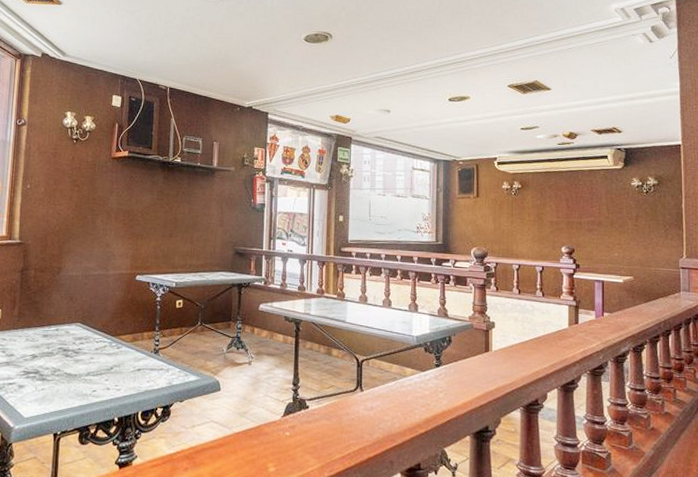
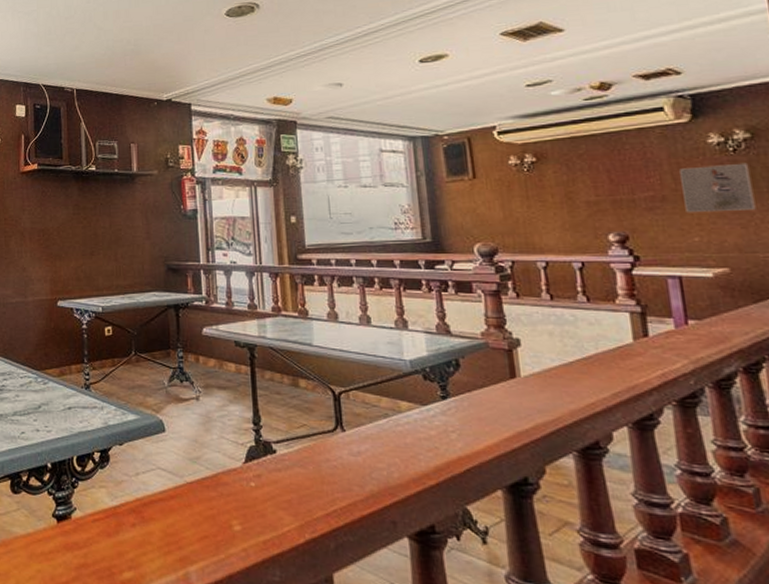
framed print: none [612,201,654,236] -> present [679,162,756,213]

